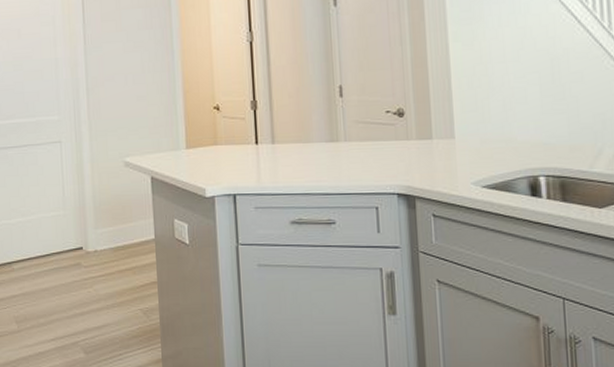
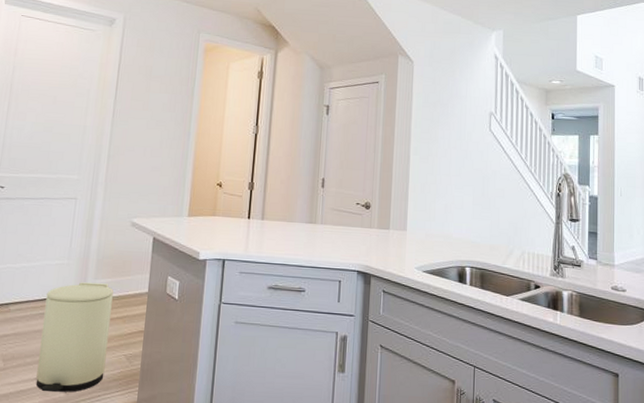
pedal bin: none [48,233,122,352] -> present [36,282,114,392]

